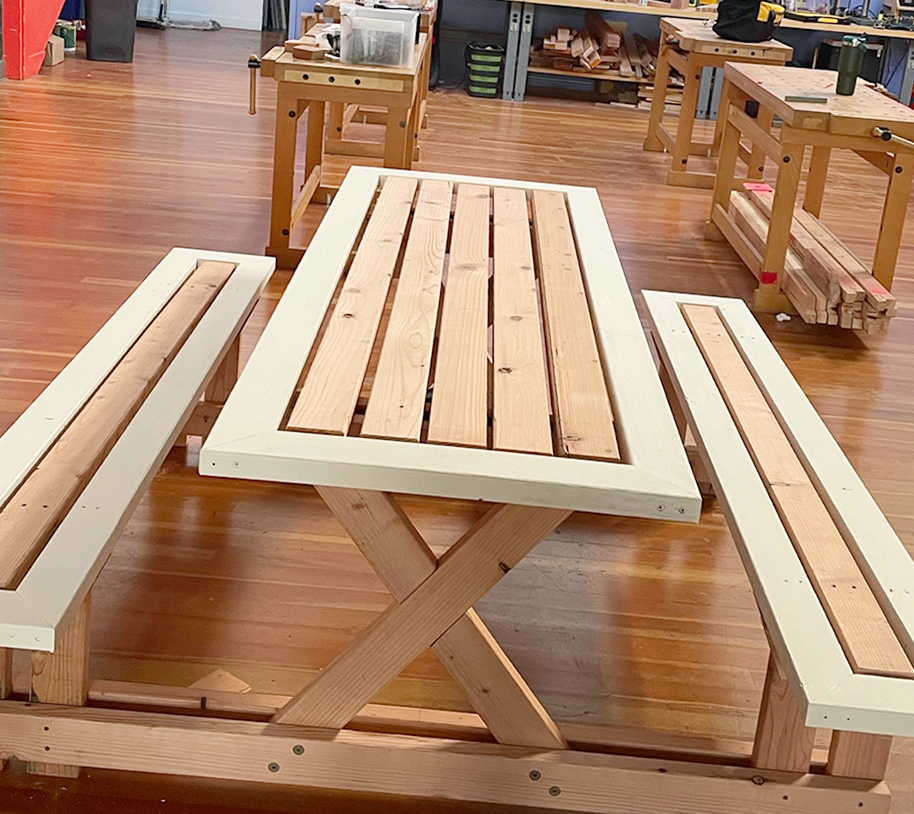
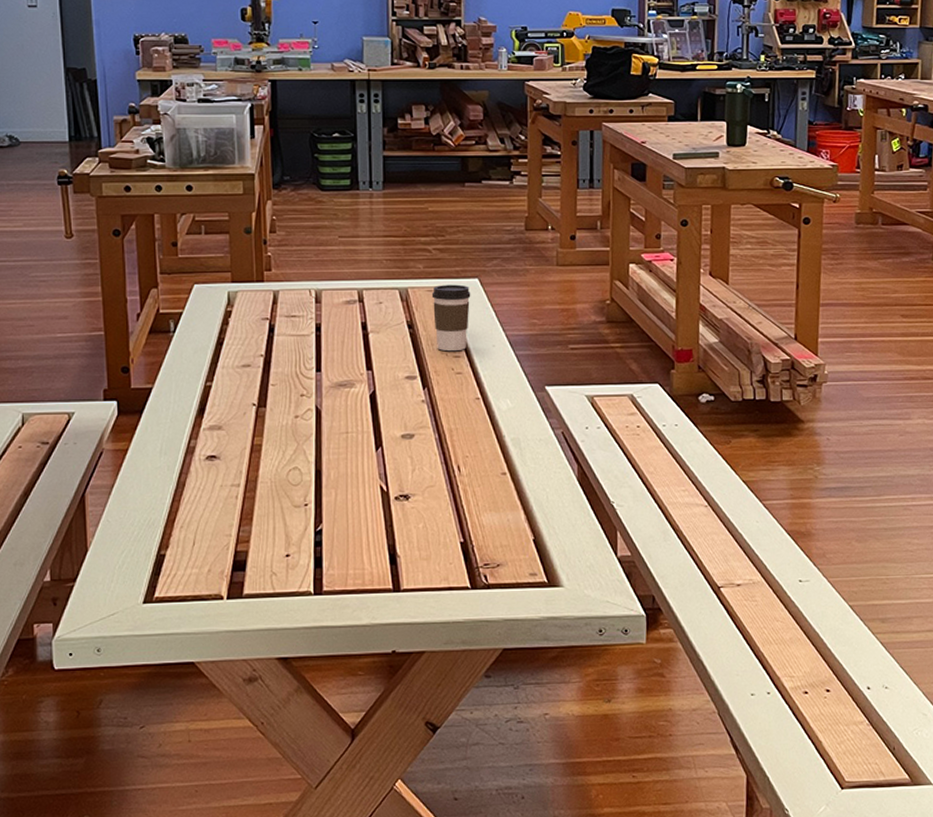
coffee cup: none [552,190,588,250] -> present [431,284,471,352]

